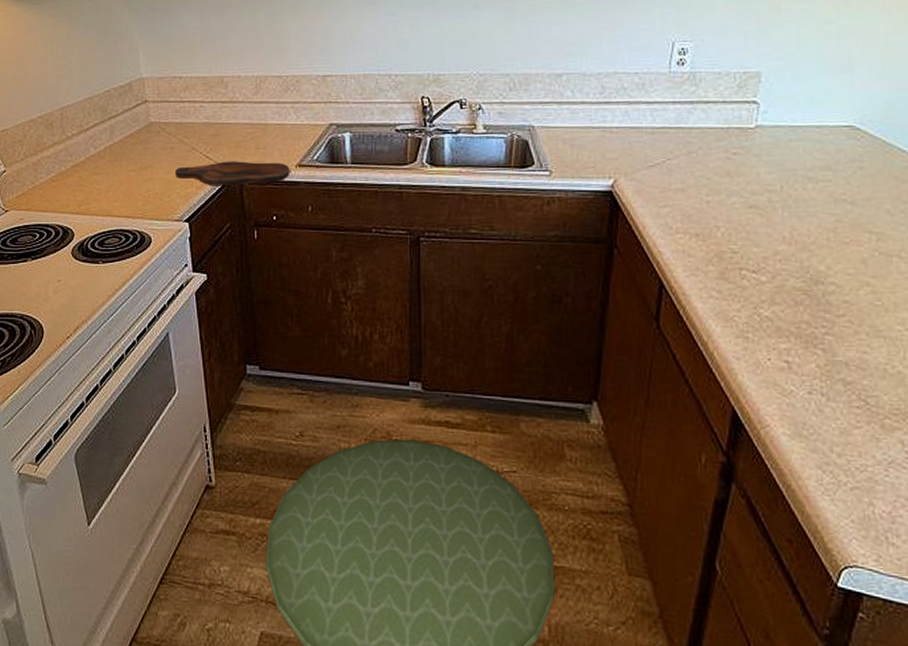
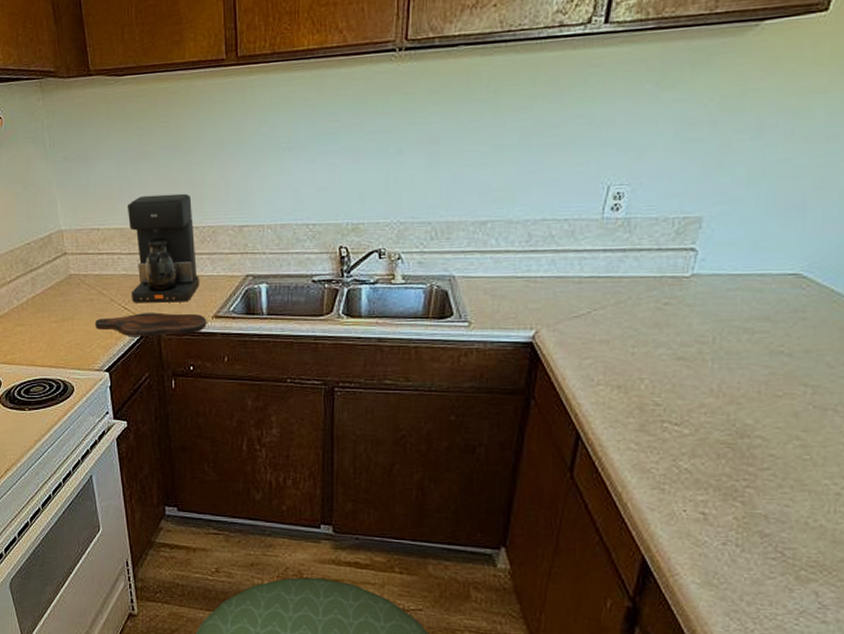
coffee maker: none [210,43,283,152] -> present [127,193,200,303]

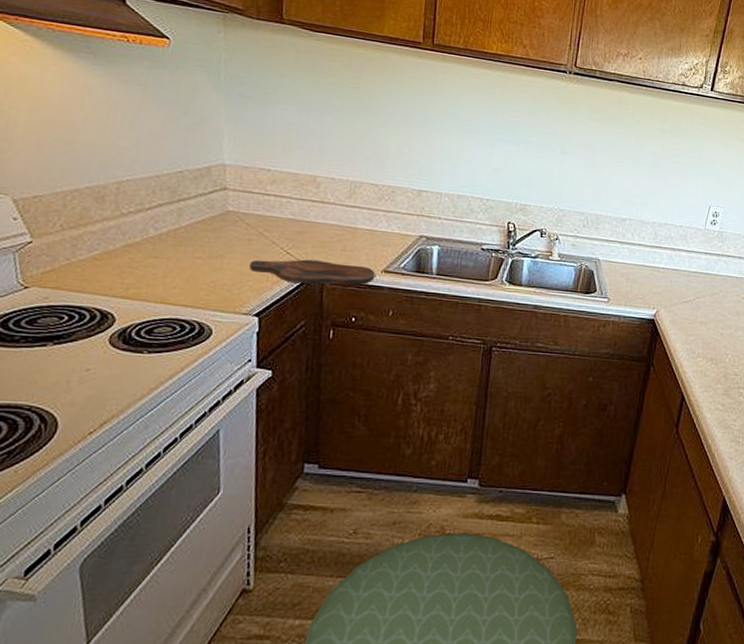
coffee maker: present [127,193,200,303] -> none [296,146,374,254]

